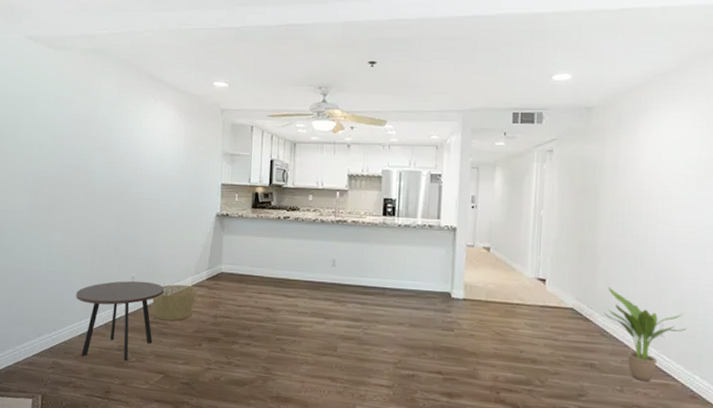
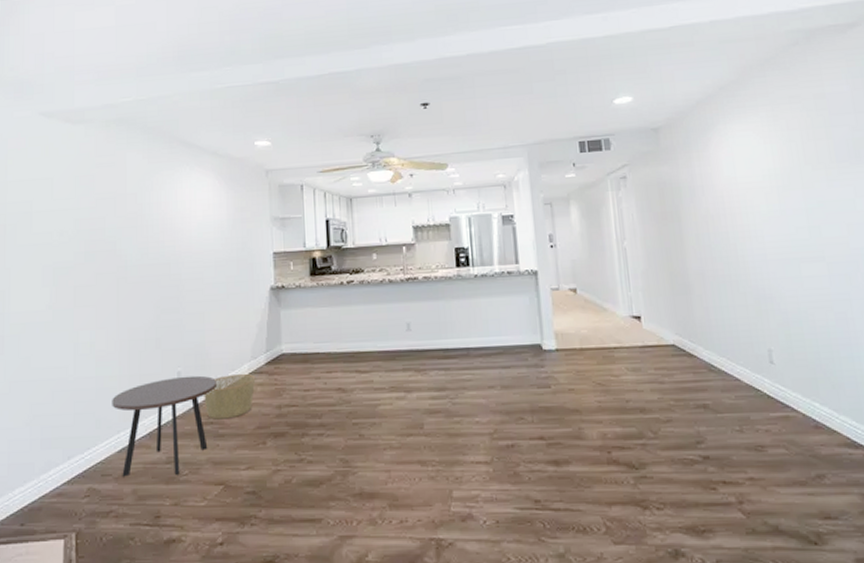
potted plant: present [603,287,686,381] -> none [707,316,796,416]

